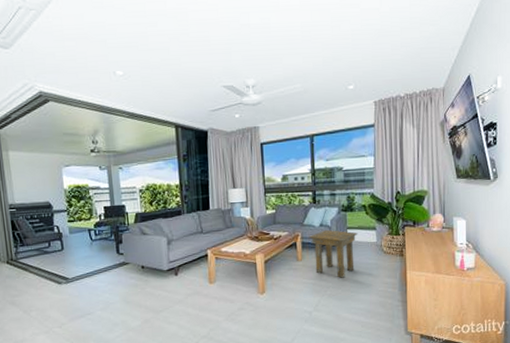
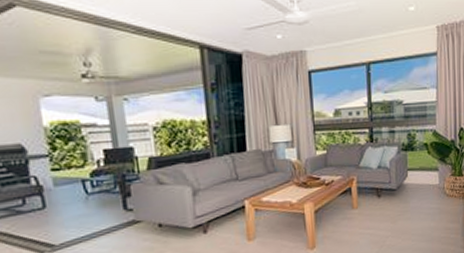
side table: present [309,229,358,278] -> none [366,172,419,226]

